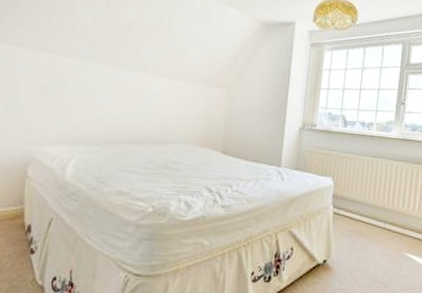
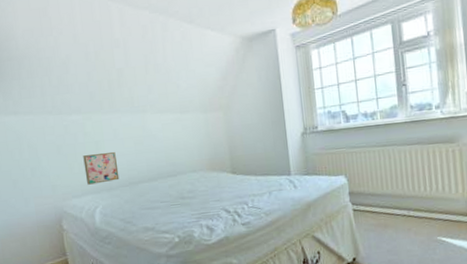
wall art: none [66,102,105,136] -> present [83,151,120,185]

